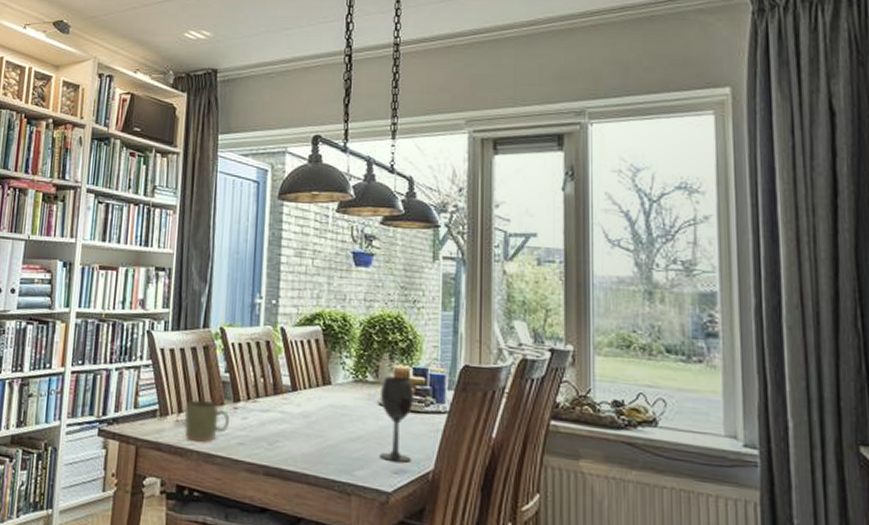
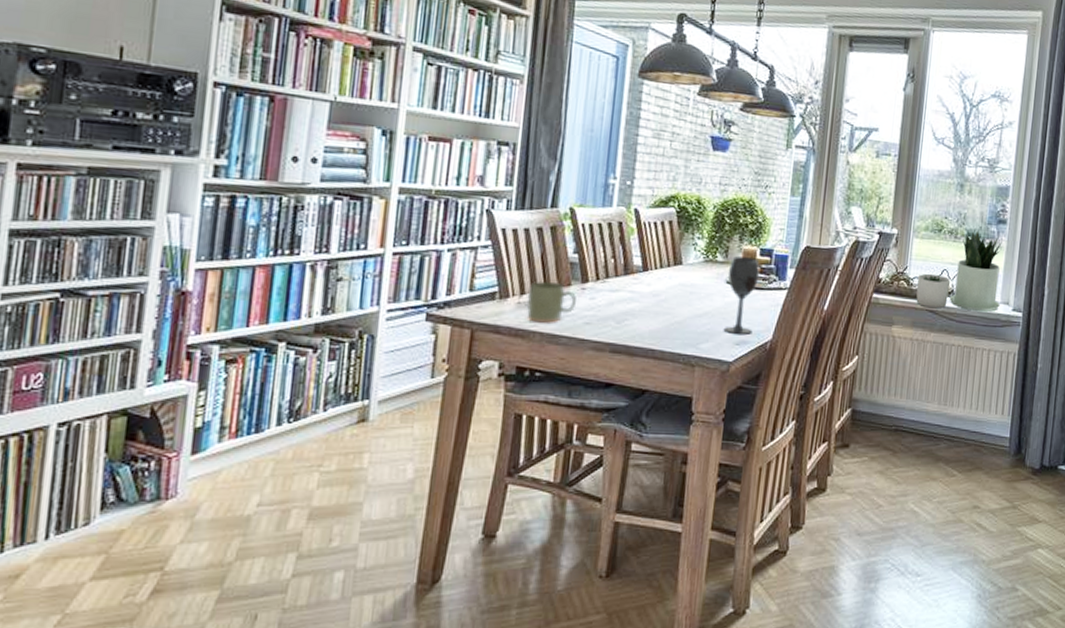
planter: none [607,397,649,441] -> present [916,273,950,309]
planter: none [651,346,724,447] -> present [949,230,1004,312]

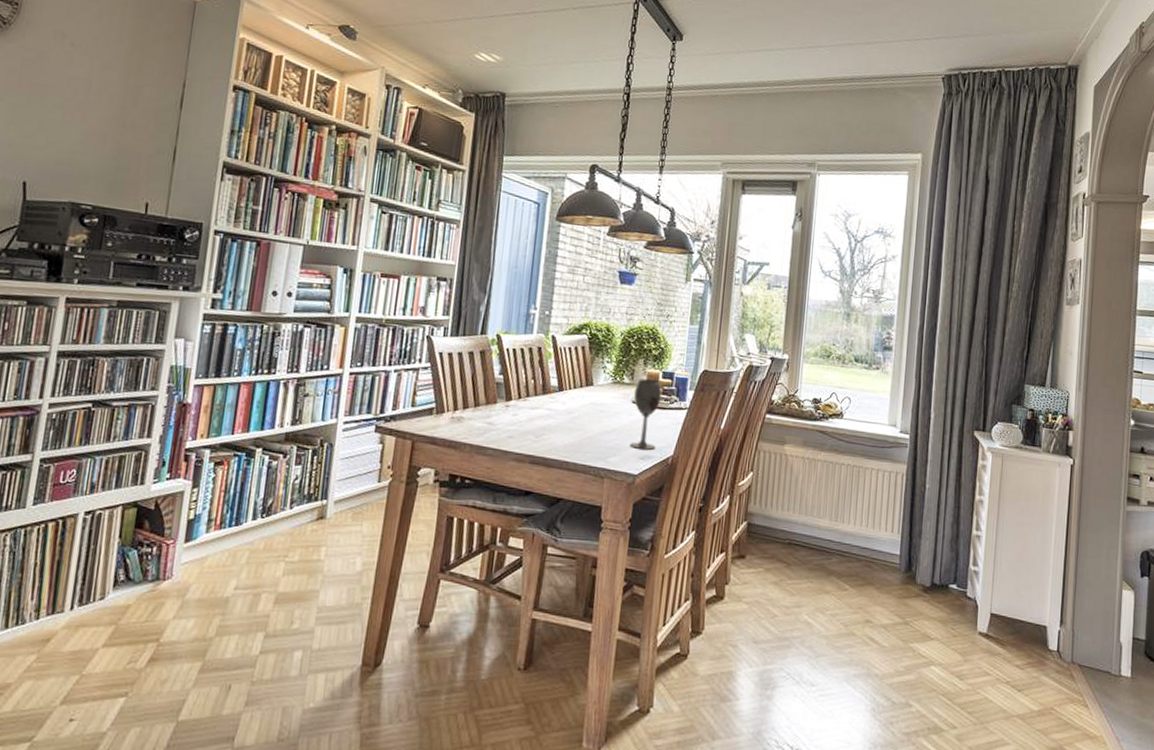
mug: present [526,280,576,323] -> none [459,398,501,436]
planter: present [916,273,950,309] -> none [807,396,838,430]
planter: present [949,230,1004,312] -> none [838,356,890,433]

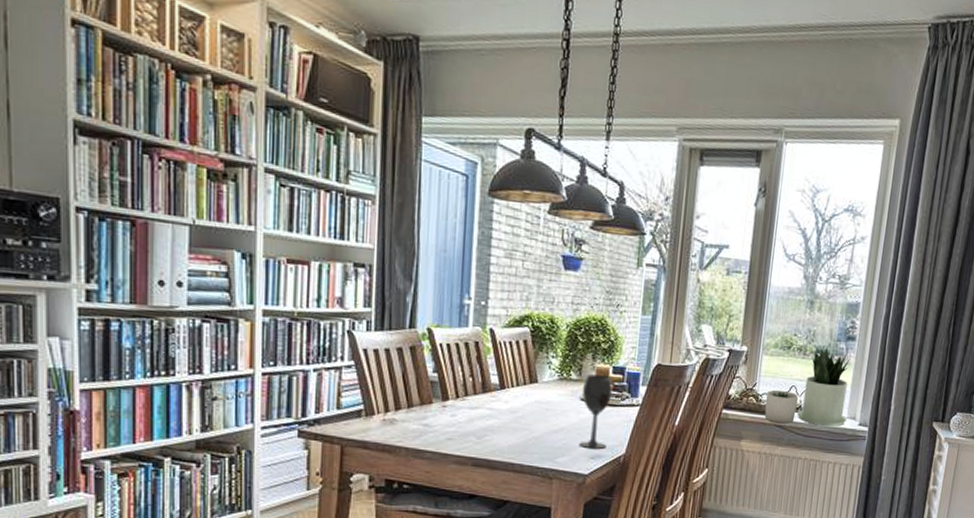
planter: none [807,396,838,430] -> present [764,389,798,424]
planter: none [838,356,890,433] -> present [797,347,852,426]

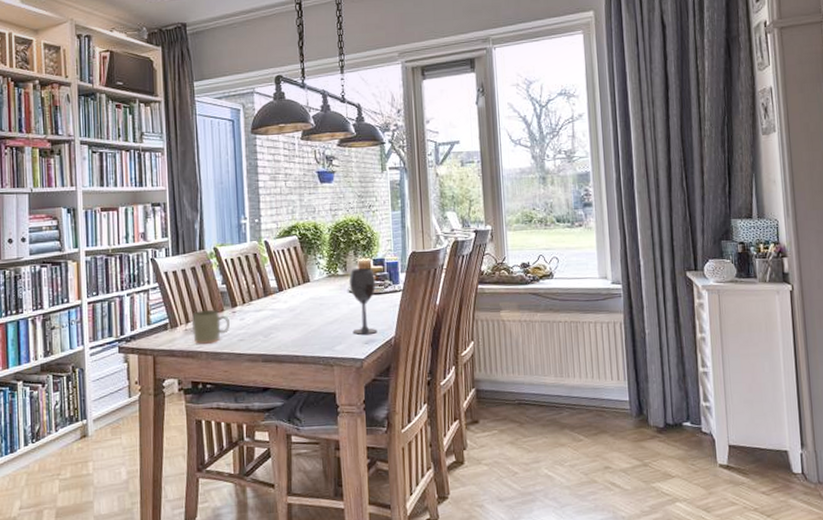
mug: none [392,398,438,439] -> present [192,310,230,344]
planter: present [764,389,798,424] -> none [517,260,548,291]
planter: present [797,347,852,426] -> none [549,216,599,288]

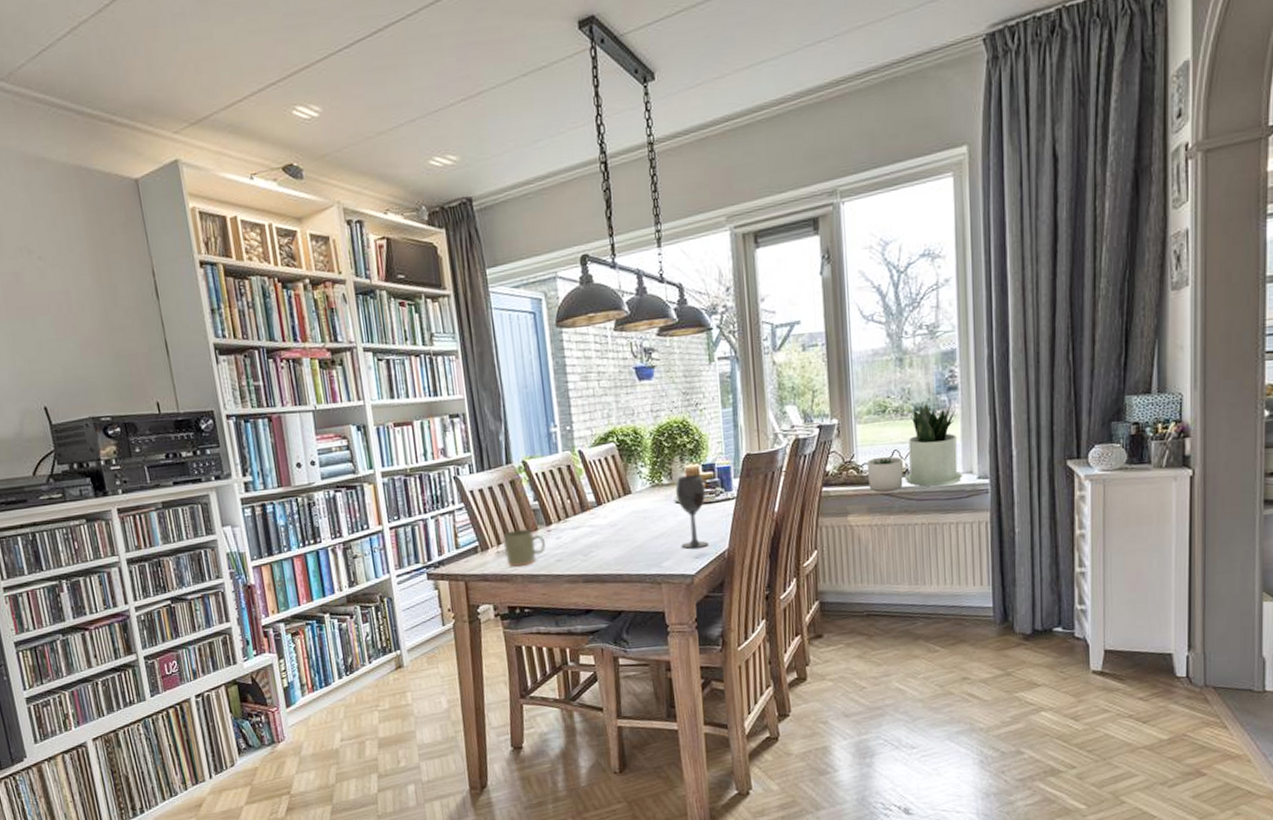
planter: none [517,260,548,291] -> present [868,456,903,492]
planter: none [549,216,599,288] -> present [904,403,962,487]

